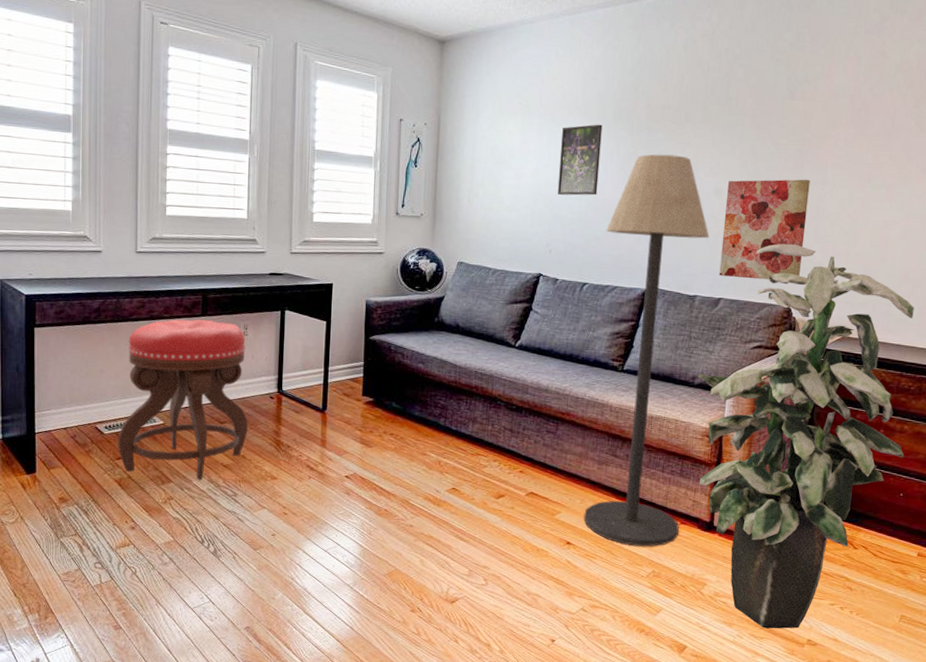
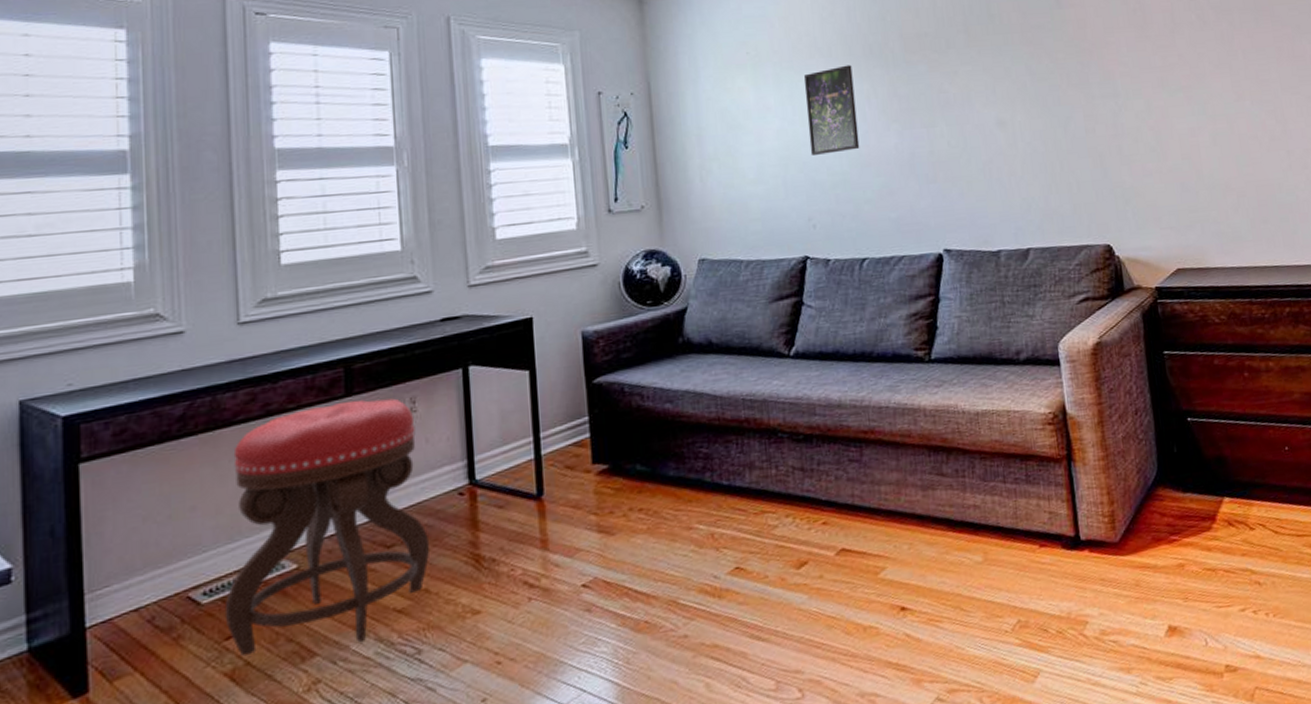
floor lamp: present [584,154,710,547] -> none [878,88,1040,593]
indoor plant: present [697,244,915,629] -> none [1021,170,1279,664]
wall art: present [719,179,810,280] -> none [1010,94,1113,222]

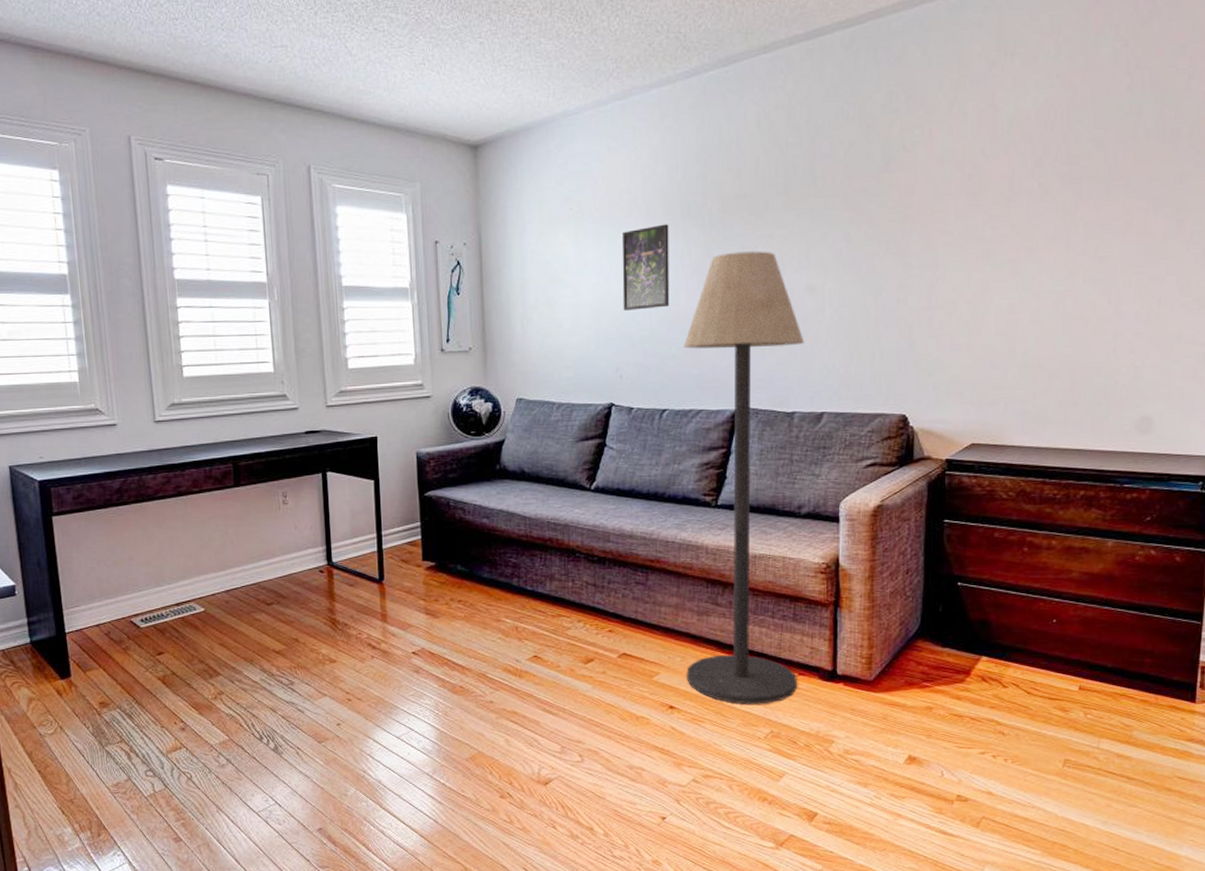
stool: present [224,398,431,657] -> none [156,490,299,670]
floor lamp: none [878,88,1040,593] -> present [683,251,805,704]

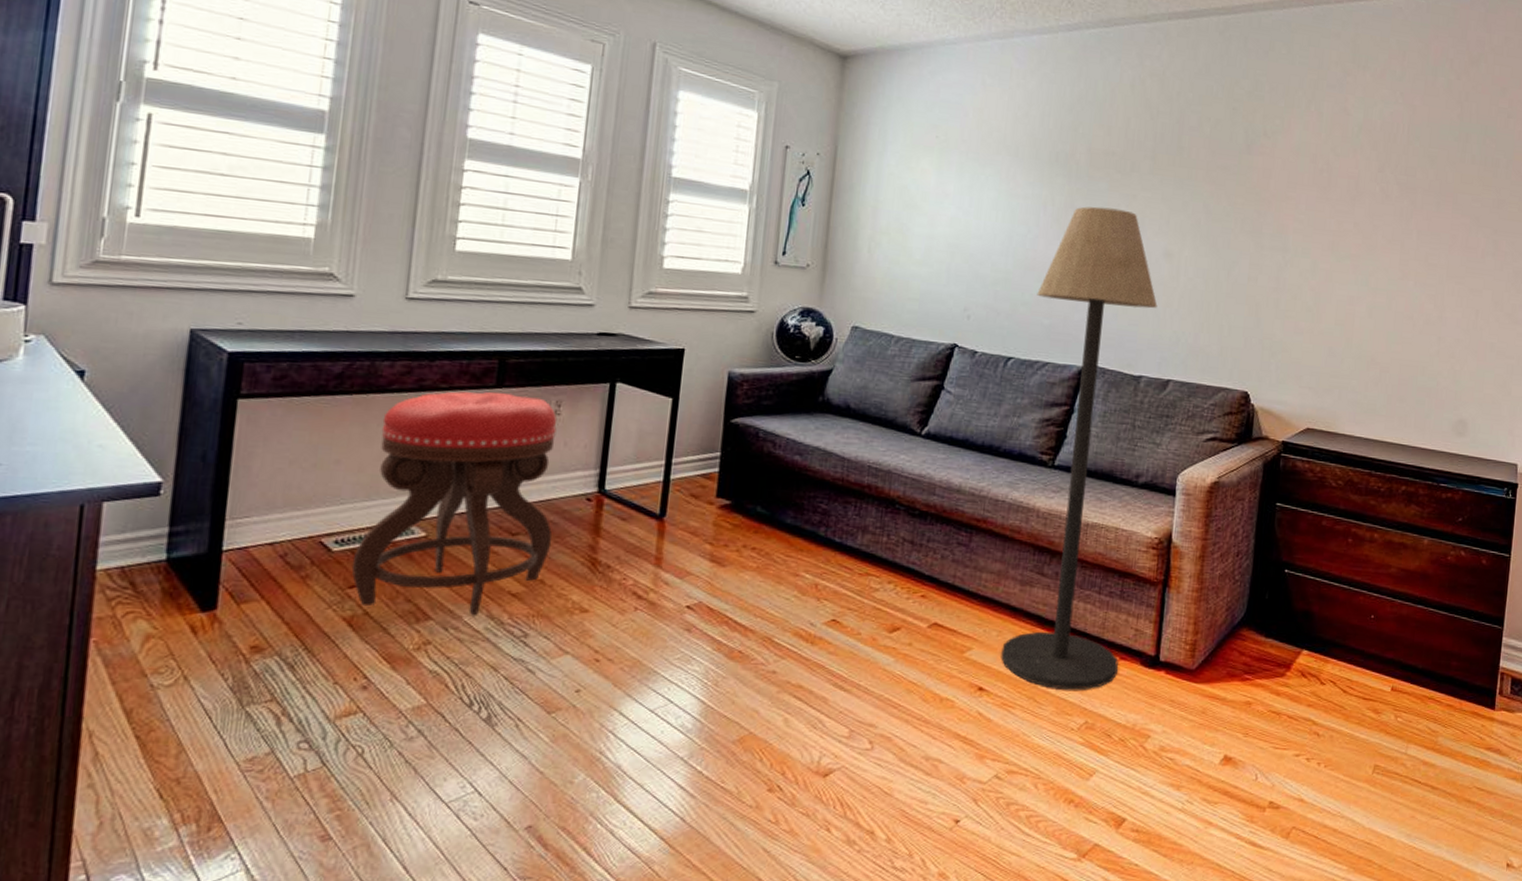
stool: none [156,490,299,670] -> present [351,391,557,615]
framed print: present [621,224,670,310] -> none [978,167,1035,252]

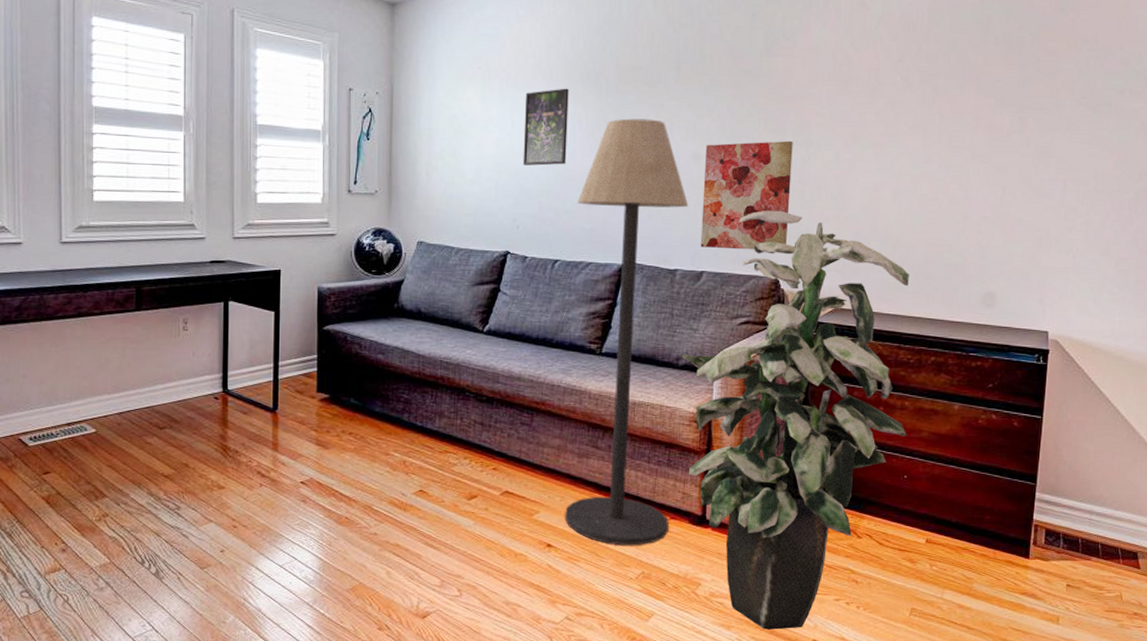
stool: present [351,391,557,615] -> none [44,314,191,493]
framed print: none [978,167,1035,252] -> present [522,88,569,166]
indoor plant: none [1141,318,1383,790] -> present [681,210,910,630]
wall art: none [1168,241,1270,360] -> present [700,140,793,250]

